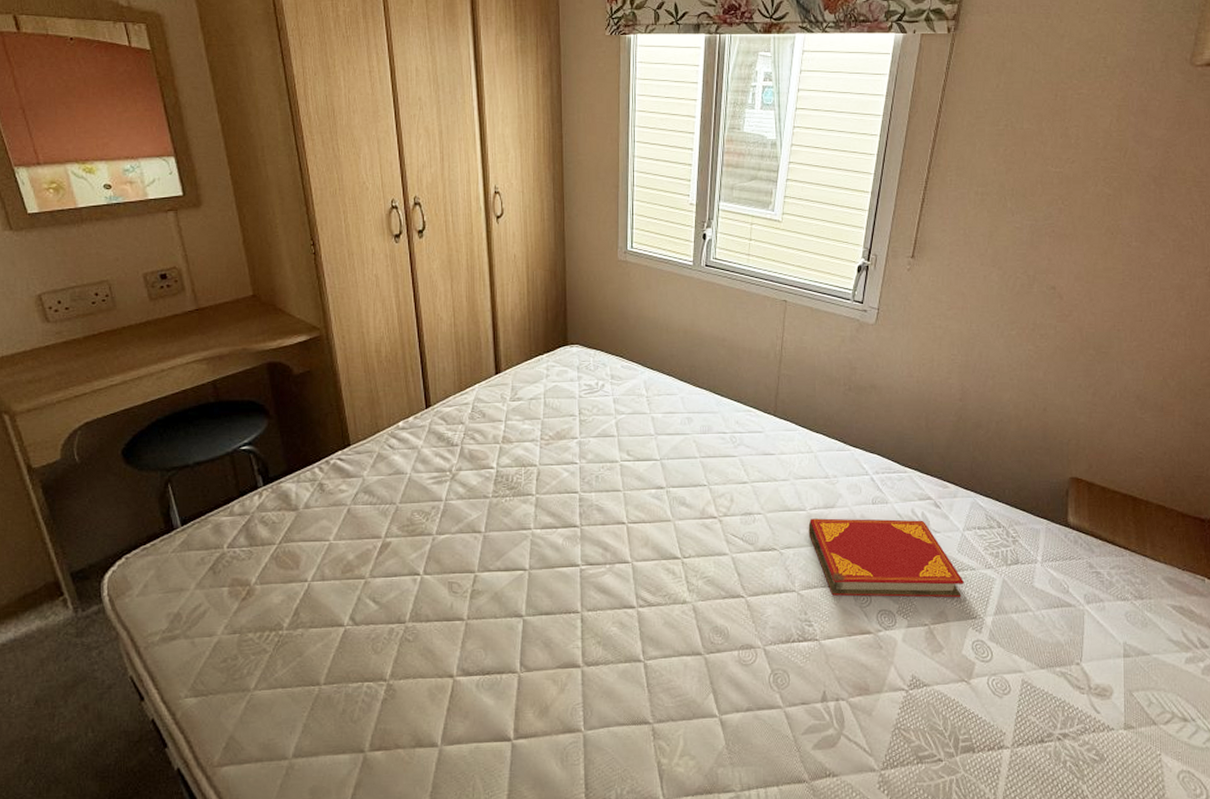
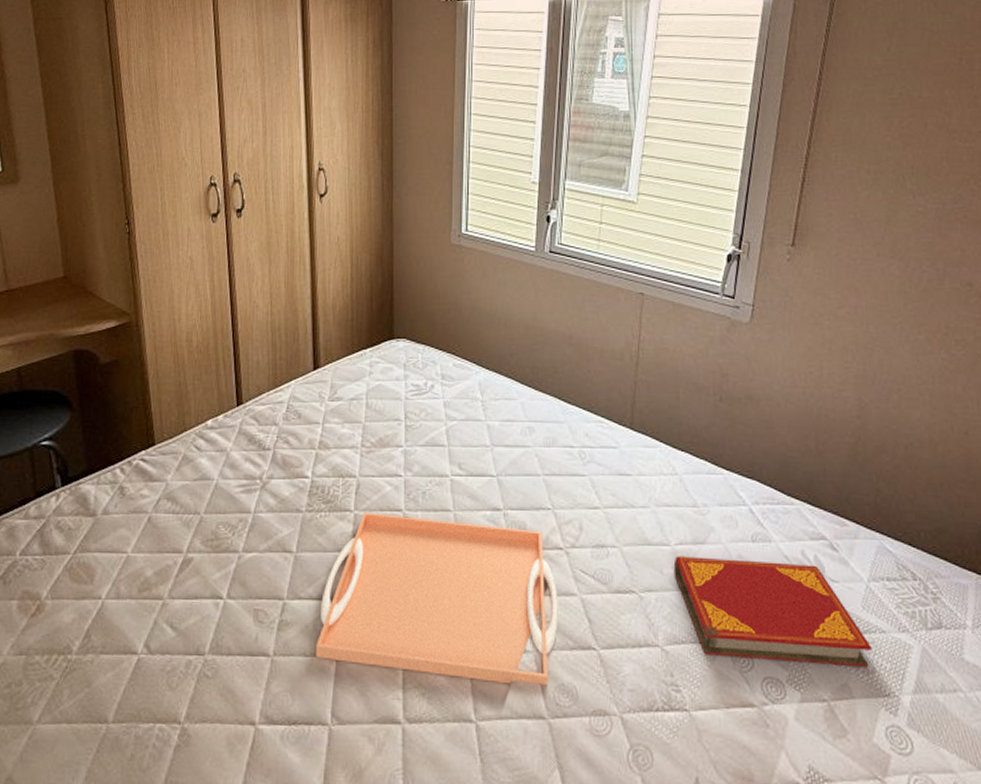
serving tray: none [505,495,713,630] -> present [316,512,559,685]

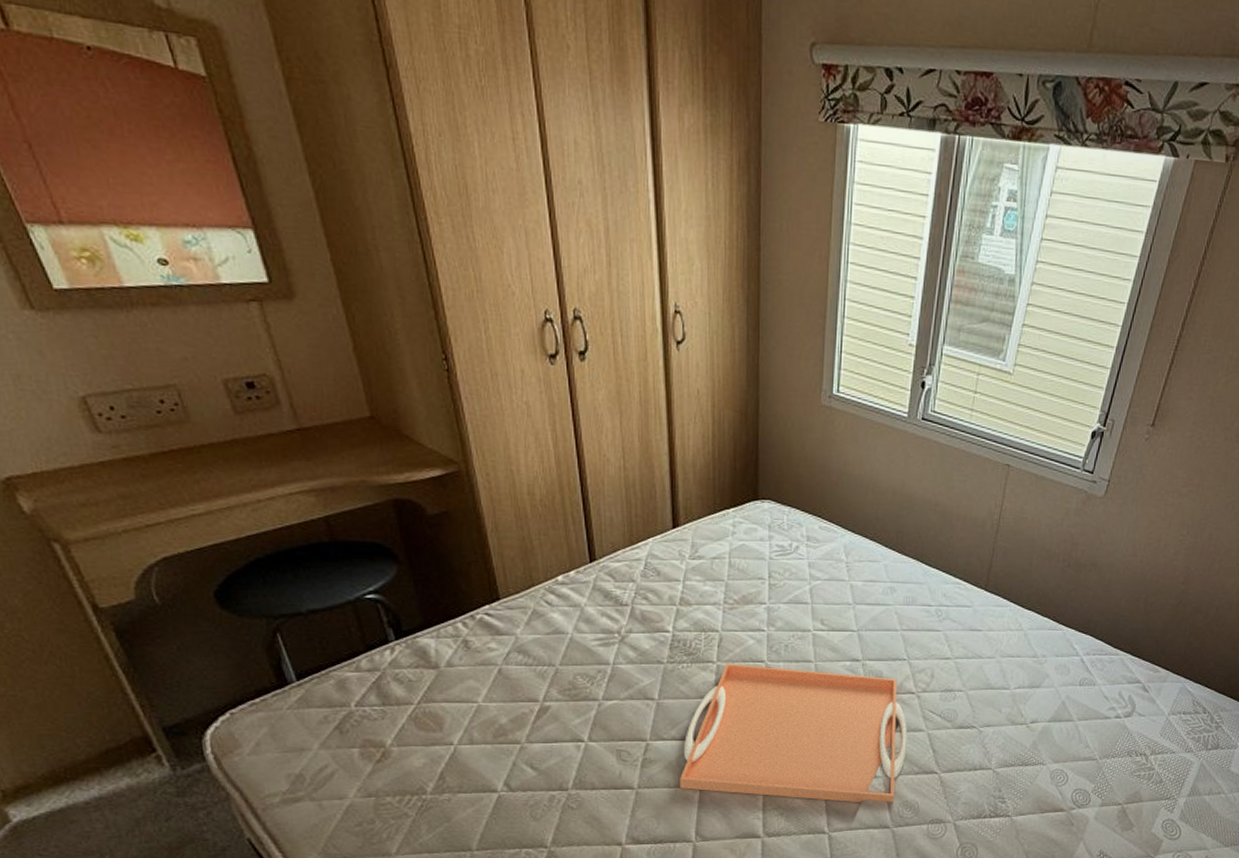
hardback book: present [673,556,873,668] -> none [1010,698,1163,779]

